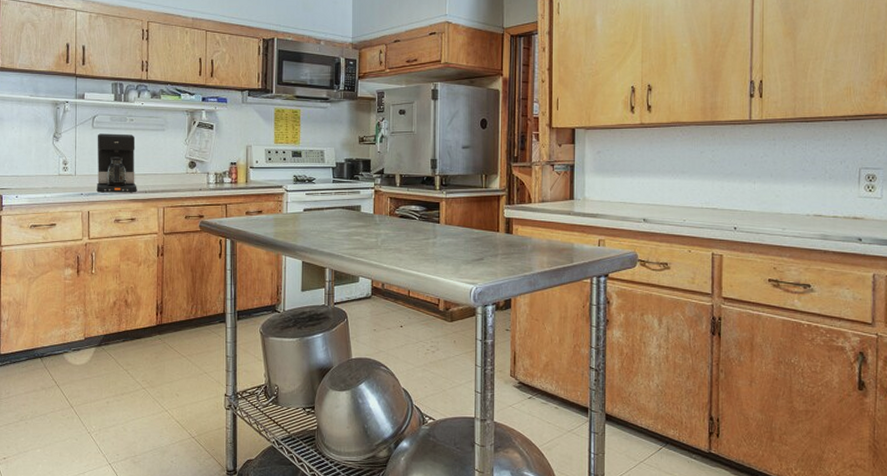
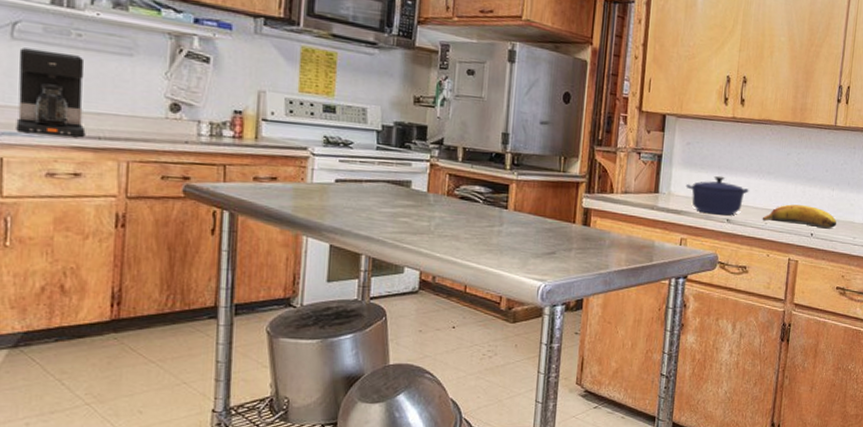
cooking pot: none [599,179,664,215] -> present [685,175,749,216]
fruit: none [680,200,761,222] -> present [762,204,837,229]

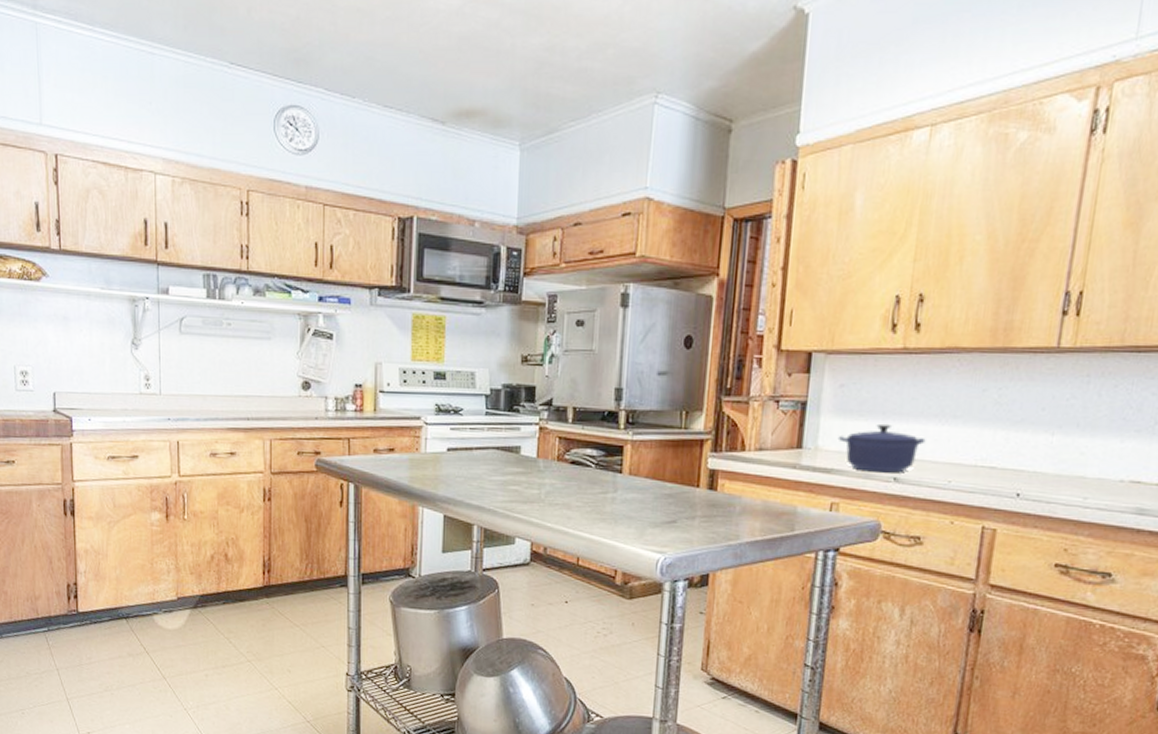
coffee maker: present [16,48,86,138] -> none [186,341,237,420]
fruit: present [762,204,837,229] -> none [943,456,1057,487]

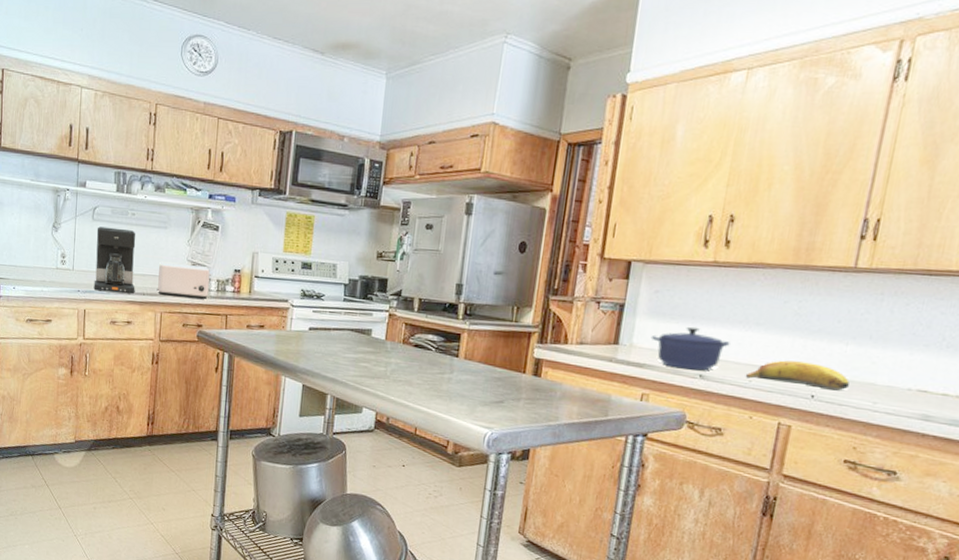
coffee maker: none [186,341,237,420] -> present [93,226,136,295]
toaster: none [263,379,329,421] -> present [157,261,212,299]
fruit: none [943,456,1057,487] -> present [745,360,850,391]

